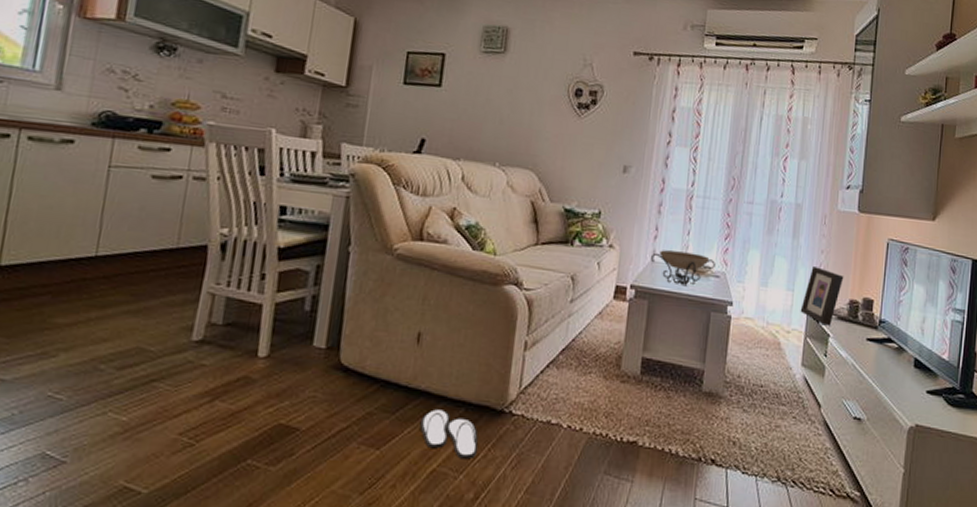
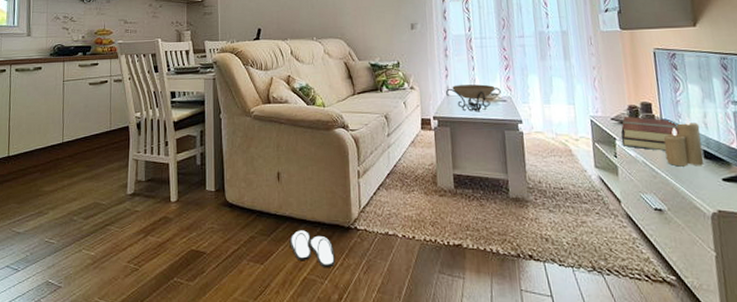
picture frame: present [800,265,844,326] -> none [583,80,619,131]
books: none [834,312,896,355] -> present [621,117,680,151]
candle: none [876,320,916,375] -> present [663,118,704,167]

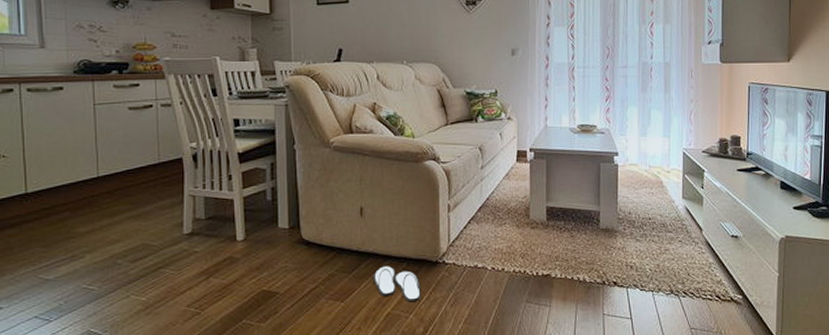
decorative bowl: present [446,84,501,113] -> none [544,116,600,145]
books: present [621,117,680,151] -> none [709,149,762,182]
candle: present [663,118,704,167] -> none [747,150,780,197]

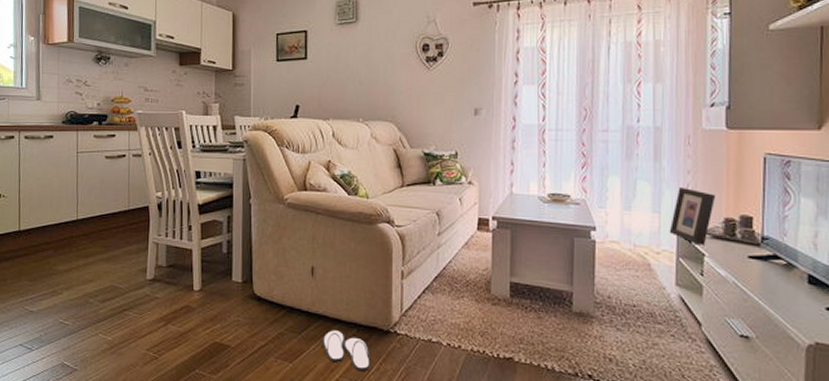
picture frame: none [677,113,713,163] -> present [669,186,716,245]

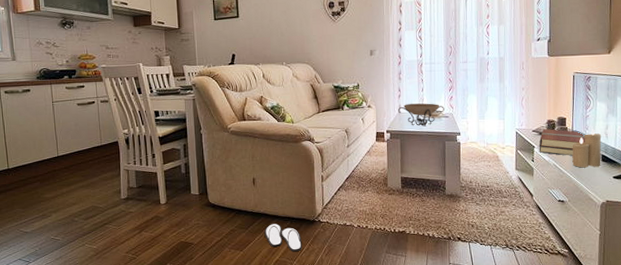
decorative bowl: none [510,183,574,215] -> present [398,103,444,127]
picture frame: present [669,186,716,245] -> none [510,99,542,140]
books: none [711,231,783,272] -> present [539,129,586,156]
candle: none [761,236,808,292] -> present [572,129,602,168]

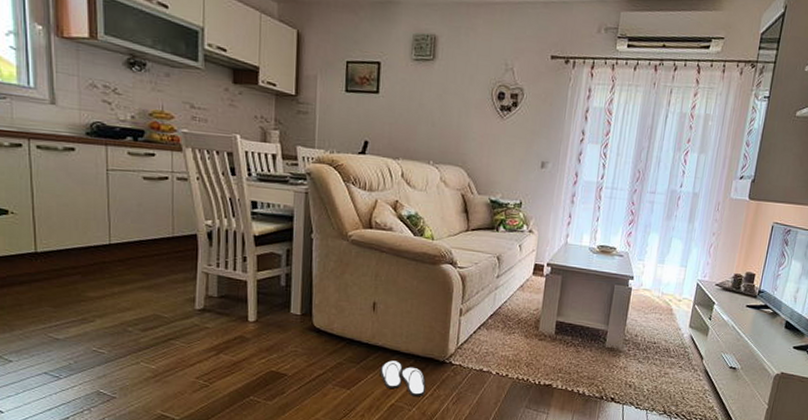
decorative bowl: present [398,103,444,127] -> none [565,234,620,264]
books: present [539,129,586,156] -> none [718,284,773,318]
candle: present [572,129,602,168] -> none [752,291,790,335]

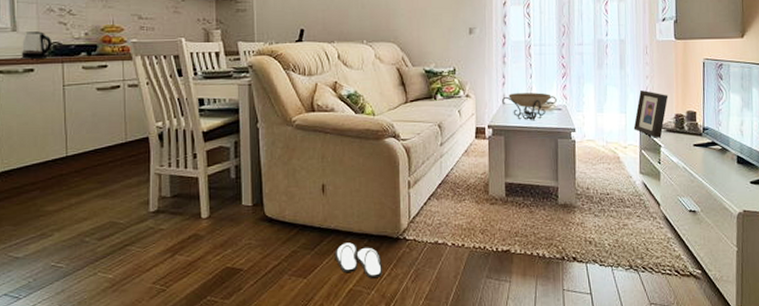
kettle: none [60,106,96,138] -> present [21,31,53,59]
decorative bowl: none [565,234,620,264] -> present [502,92,557,121]
picture frame: none [691,245,732,296] -> present [633,89,669,138]

